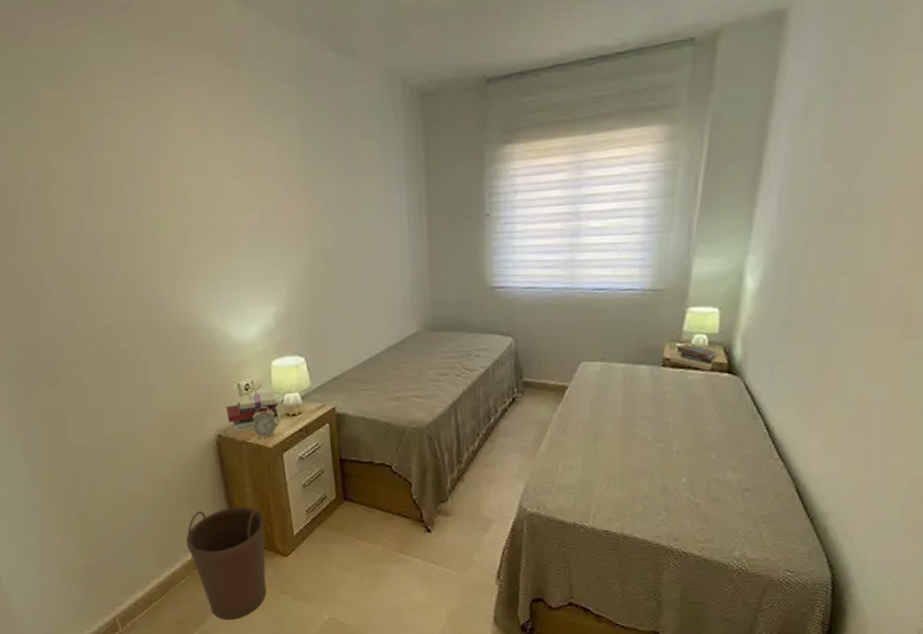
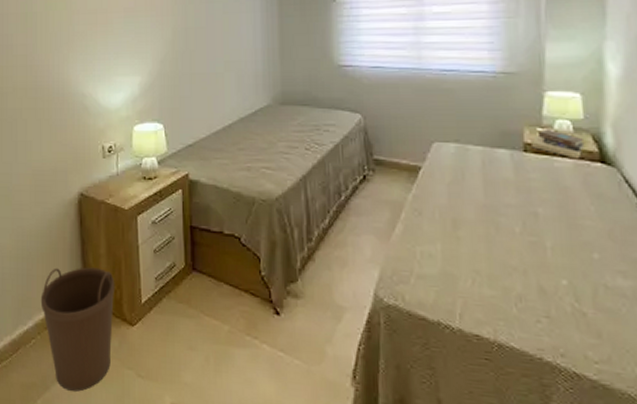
books: present [226,391,282,433] -> none [91,155,139,192]
alarm clock: present [251,406,277,438] -> none [112,169,133,199]

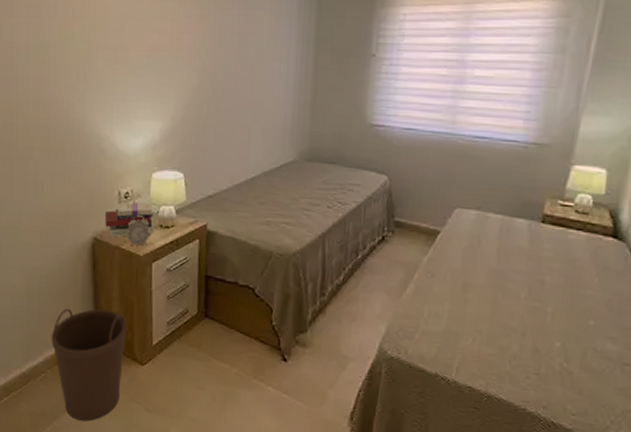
books: none [91,155,139,192] -> present [105,201,155,238]
alarm clock: none [112,169,133,199] -> present [127,215,150,246]
books: present [532,129,585,159] -> none [550,202,602,233]

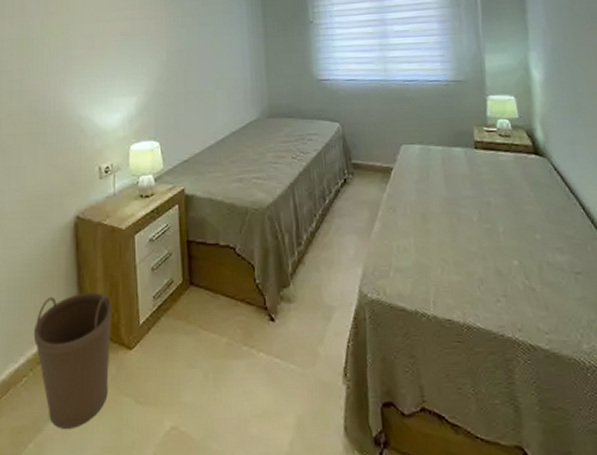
books: present [105,201,155,238] -> none [87,174,136,214]
alarm clock: present [127,215,150,246] -> none [109,188,131,219]

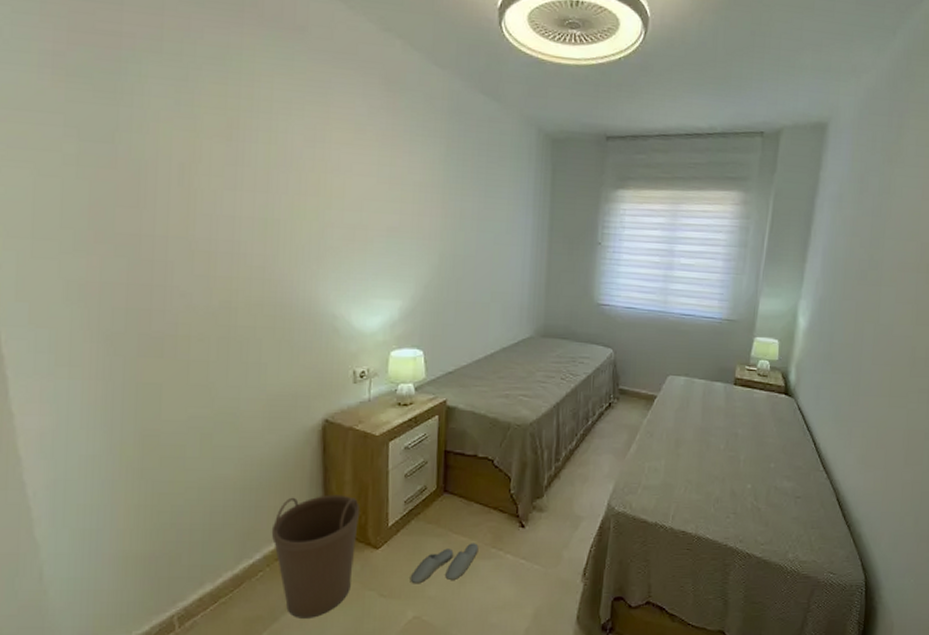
slippers: none [164,340,230,389] -> present [410,543,479,584]

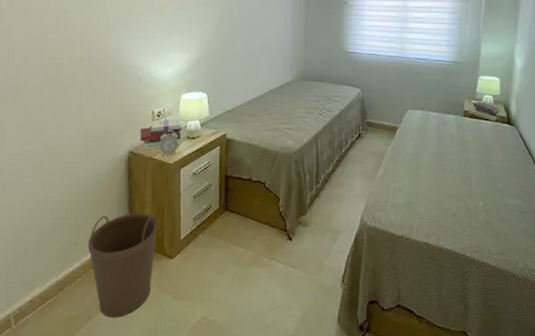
books: none [338,380,393,419] -> present [140,118,183,150]
alarm clock: none [362,395,387,425] -> present [159,130,179,155]
slippers: present [410,543,479,584] -> none [198,253,254,289]
books: none [740,367,777,392] -> present [469,101,500,122]

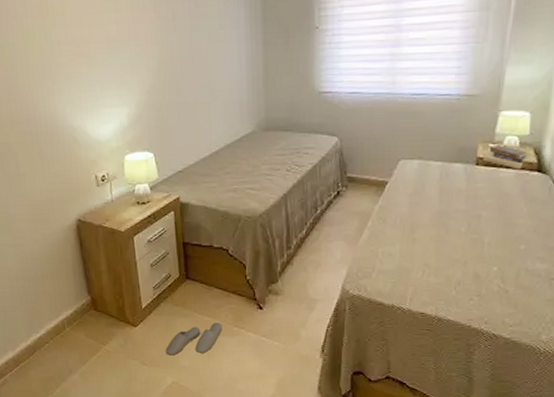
basket: present [87,213,158,318] -> none [49,282,118,380]
books: present [140,118,183,150] -> none [86,182,133,218]
alarm clock: present [159,130,179,155] -> none [107,195,129,223]
slippers: none [198,253,254,289] -> present [165,322,222,356]

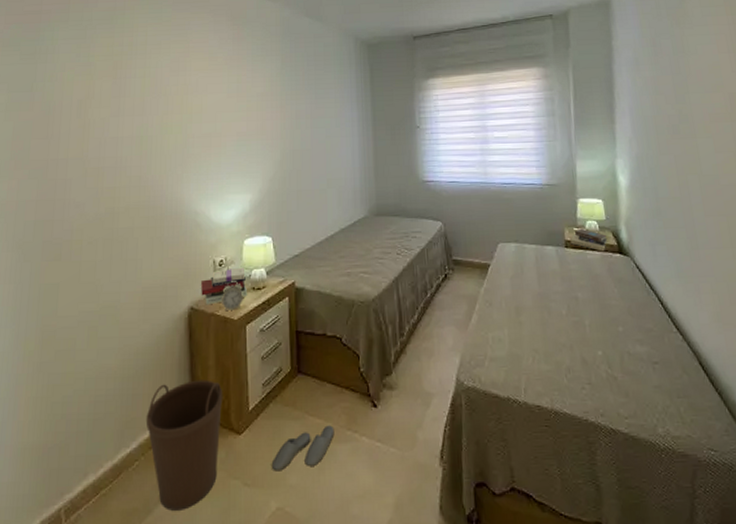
basket: none [49,282,118,380] -> present [145,380,223,511]
books: none [86,182,133,218] -> present [201,267,248,305]
alarm clock: none [107,195,129,223] -> present [222,281,243,310]

